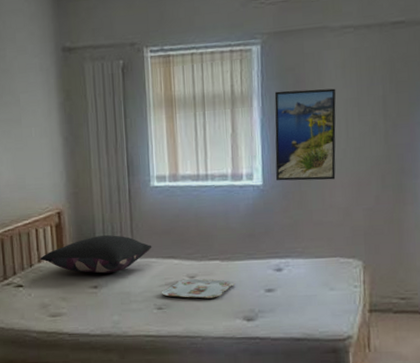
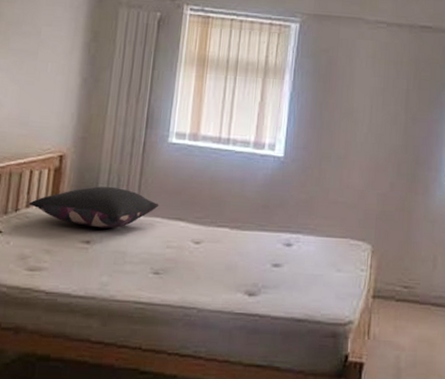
serving tray: present [162,278,234,299] -> none [161,244,241,268]
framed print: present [274,88,337,181] -> none [297,69,365,161]

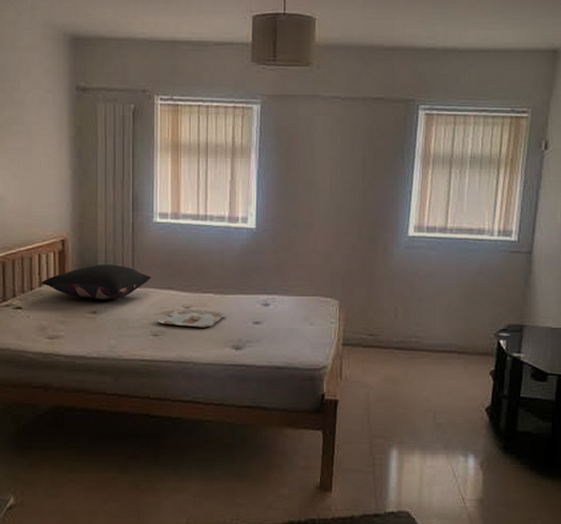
serving tray: none [161,244,241,268] -> present [158,310,226,328]

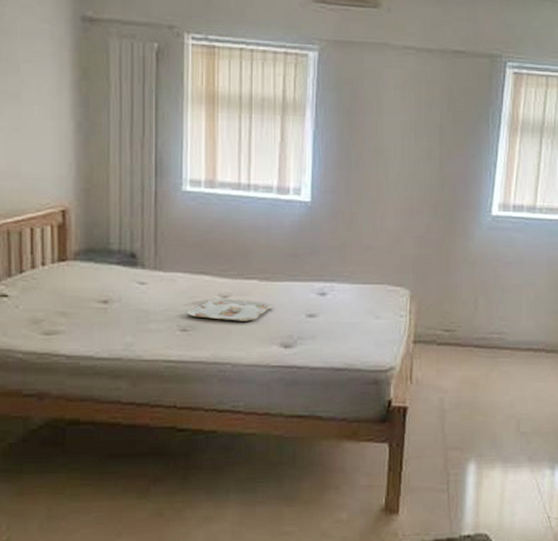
pillow: present [41,265,152,300] -> none [34,242,180,287]

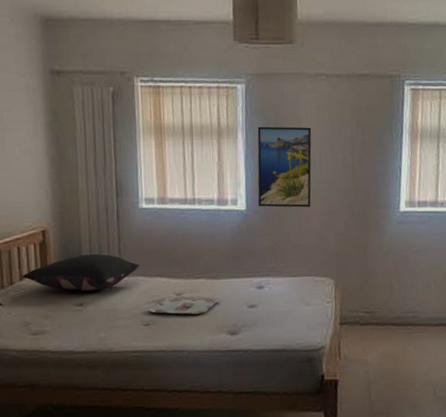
pillow: none [34,242,180,287] -> present [21,254,140,292]
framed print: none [325,103,394,203] -> present [257,126,312,208]

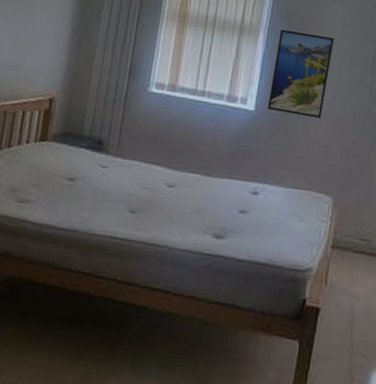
pillow: present [21,254,140,292] -> none [20,129,138,169]
serving tray: present [149,296,219,315] -> none [137,187,211,211]

